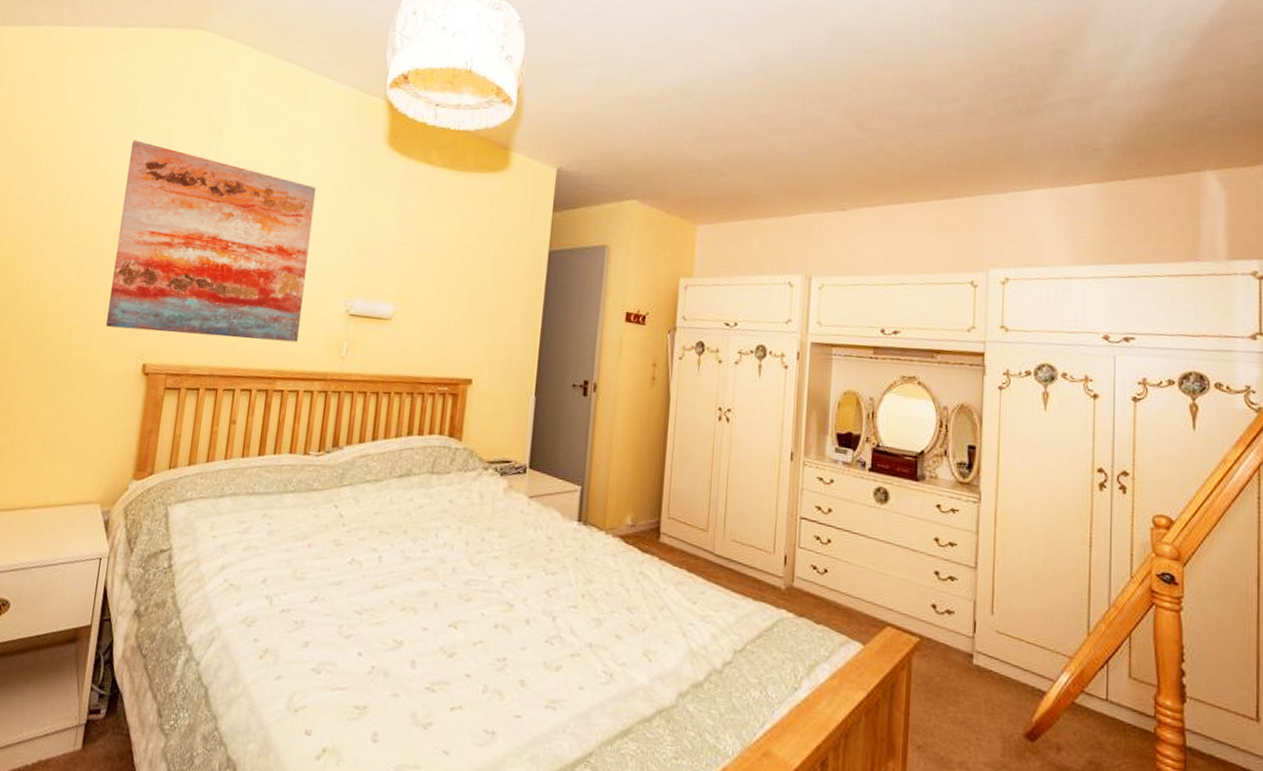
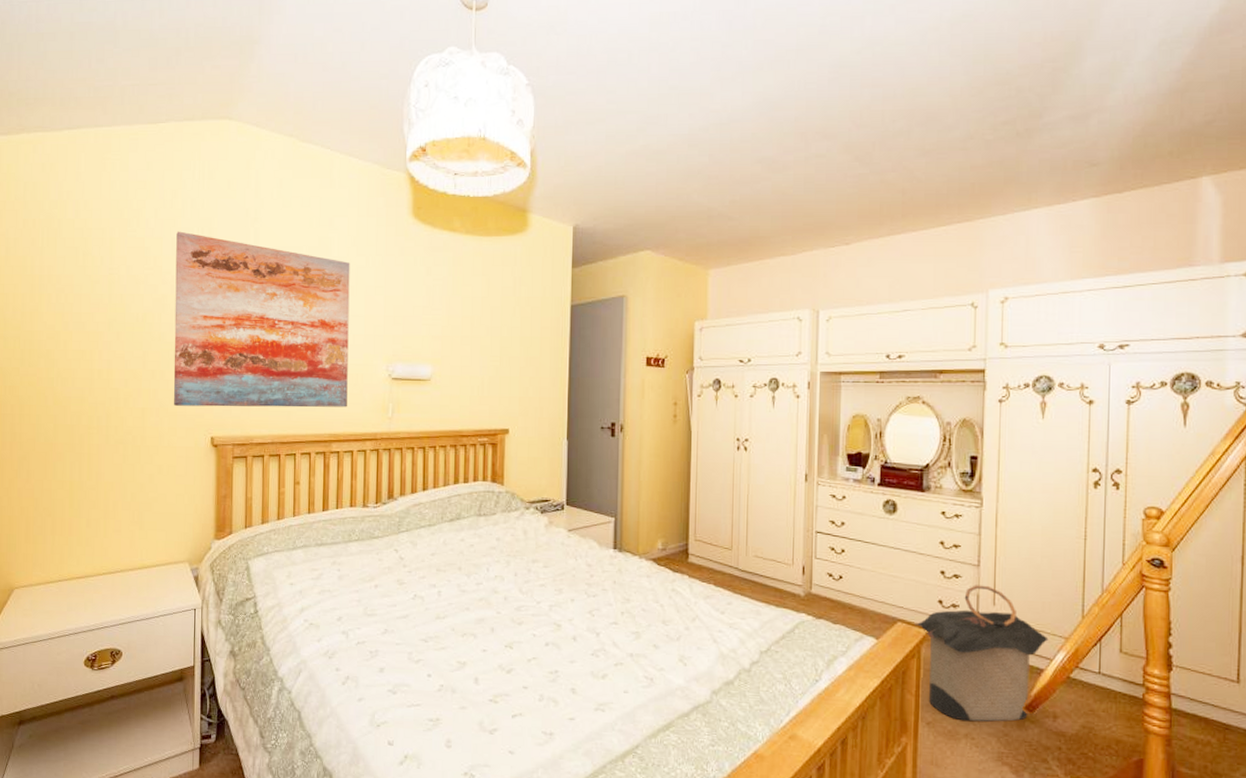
laundry hamper: none [905,589,1052,751] -> present [914,585,1049,722]

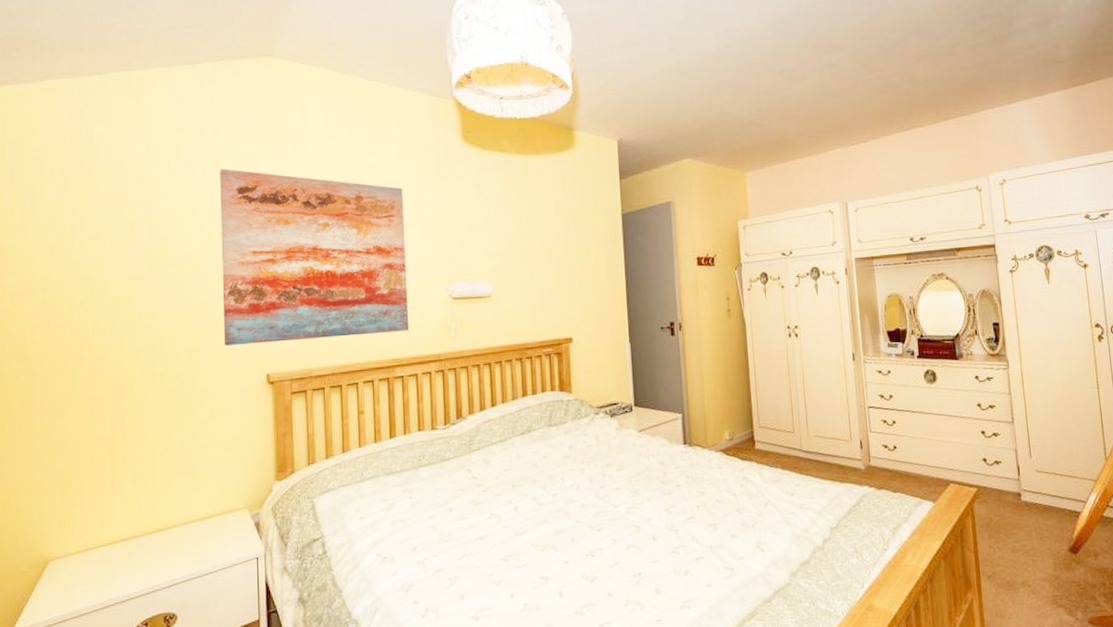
laundry hamper: present [914,585,1049,722] -> none [965,440,1081,571]

